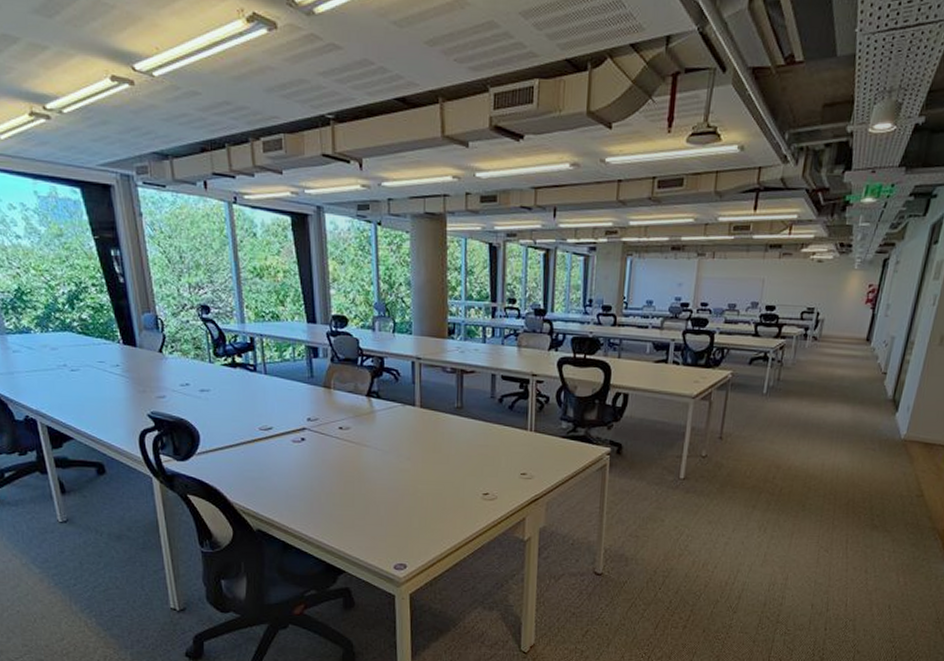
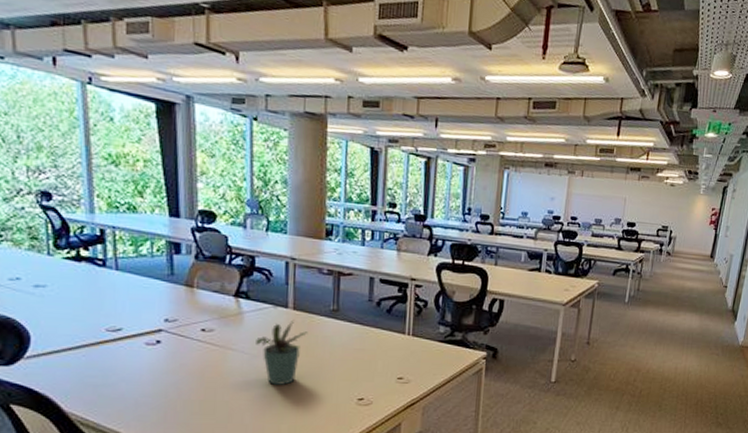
potted plant: none [387,417,435,481] -> present [256,319,309,386]

